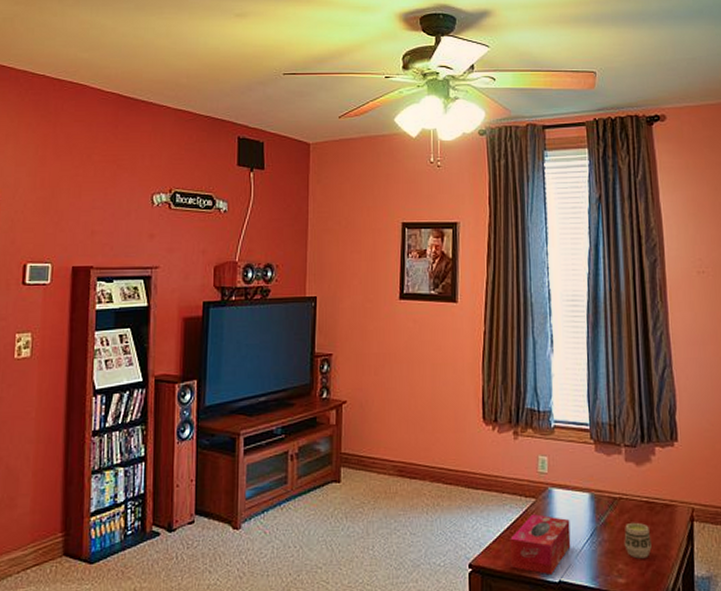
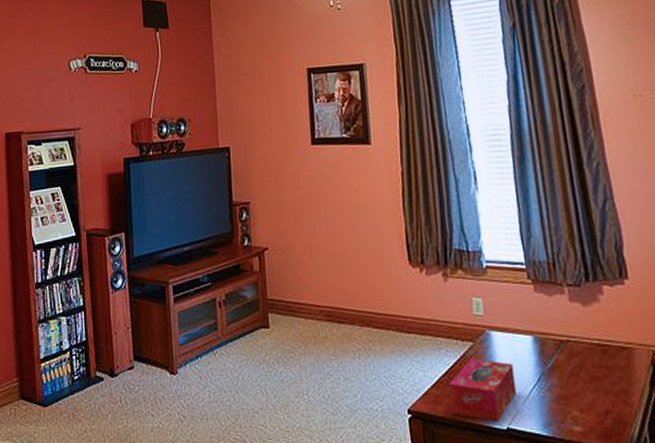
cup: present [624,522,652,559] -> none [576,366,609,406]

